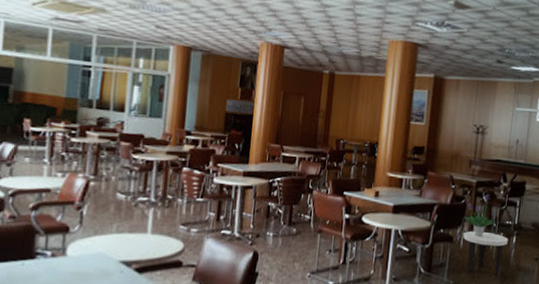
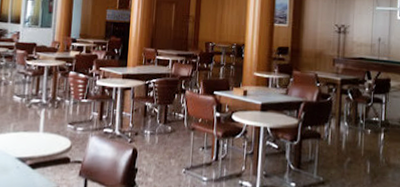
side table: present [463,230,509,275] -> none [331,127,377,172]
potted plant: present [464,194,496,237] -> none [331,91,363,134]

